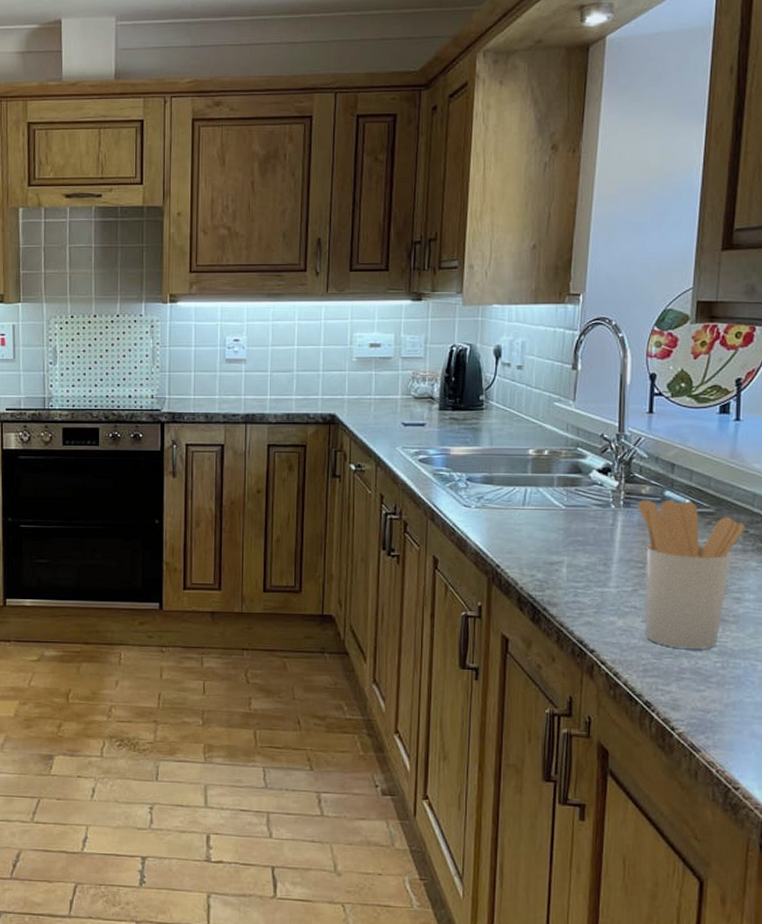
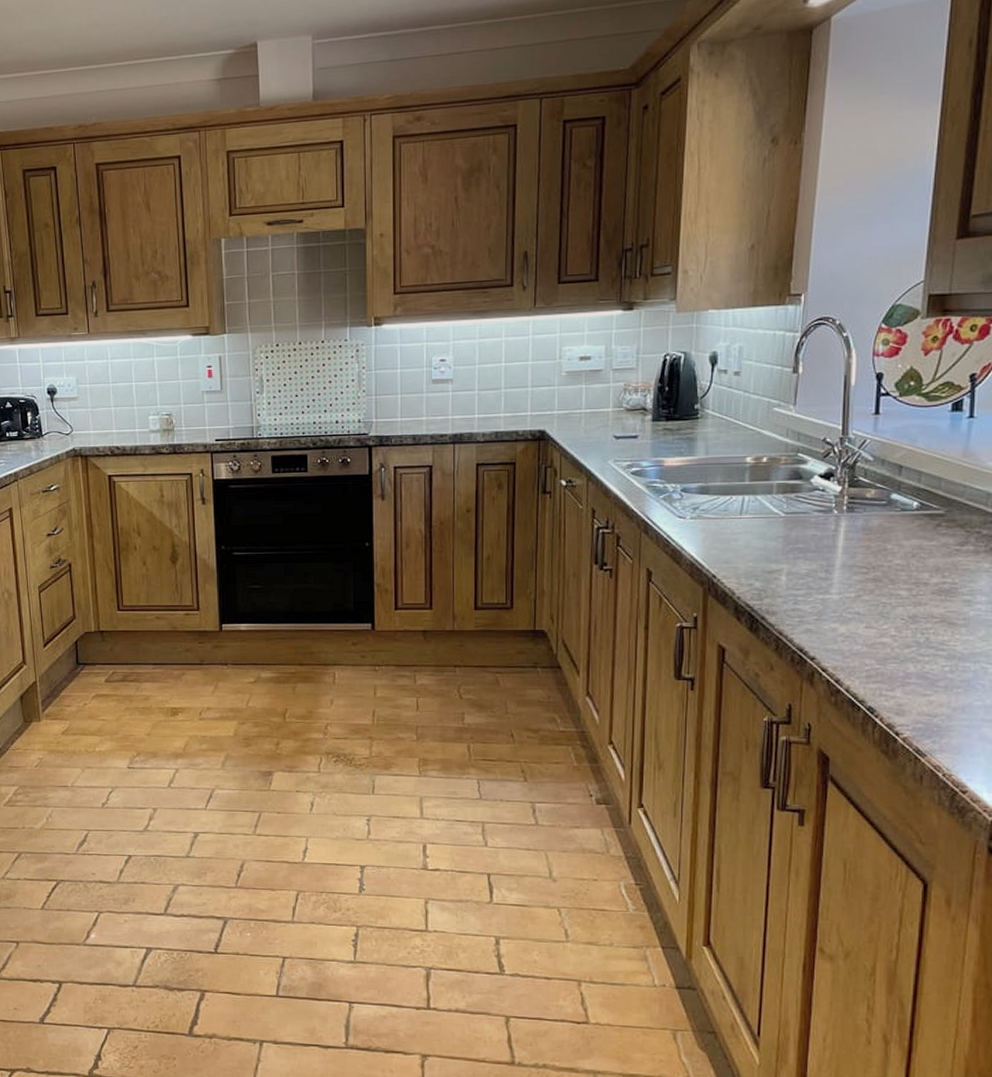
utensil holder: present [637,499,745,649] -> none [862,503,978,653]

